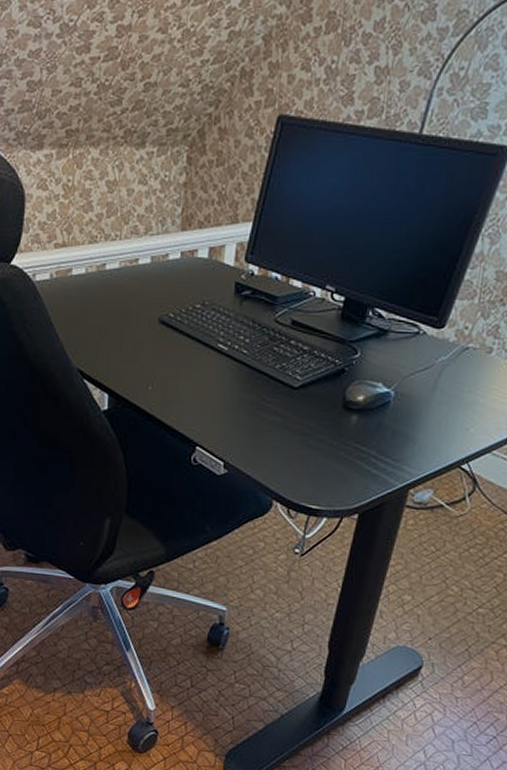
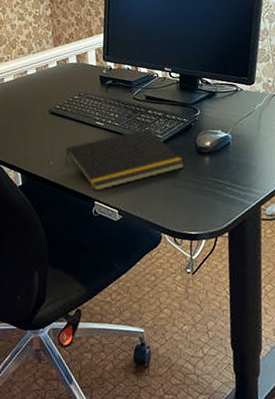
notepad: none [166,364,324,434] -> present [65,129,185,191]

